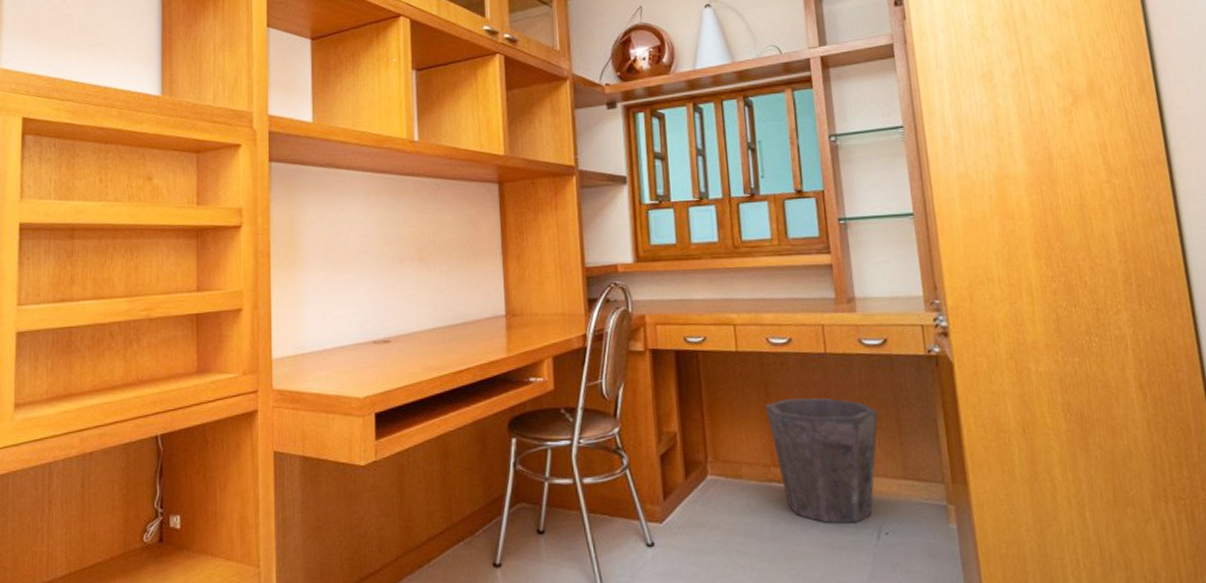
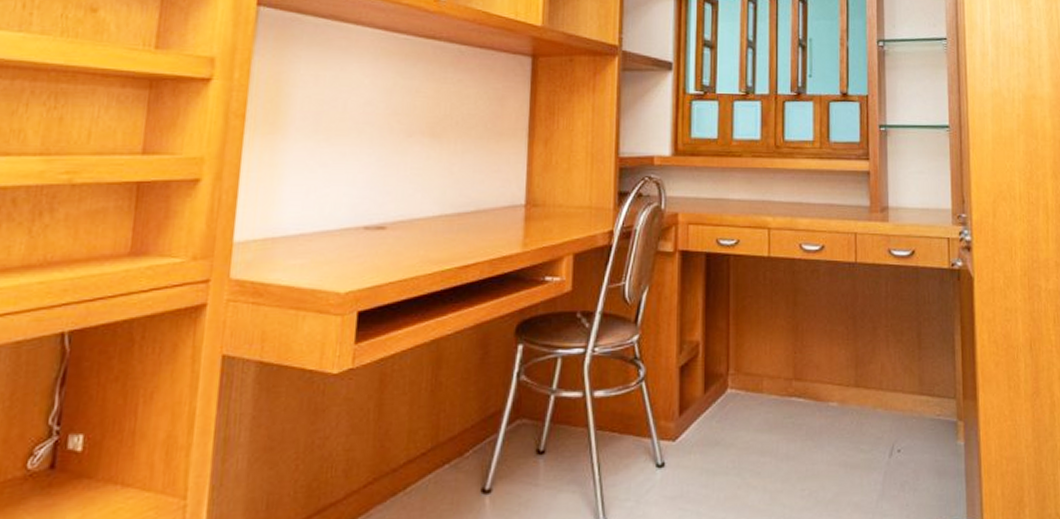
waste bin: present [765,397,878,523] -> none [792,308,901,441]

